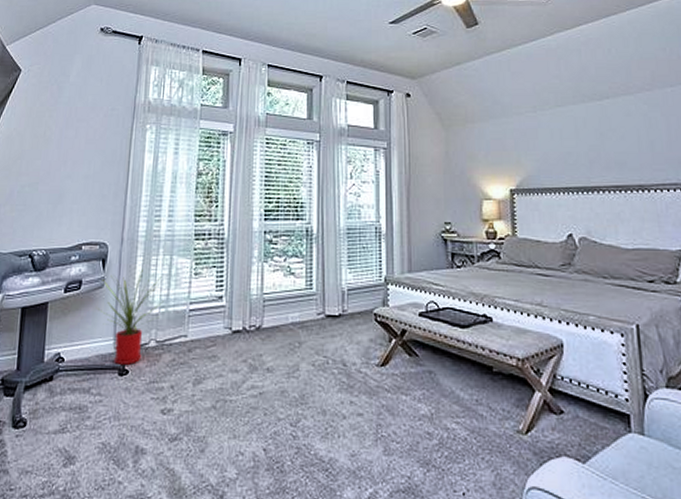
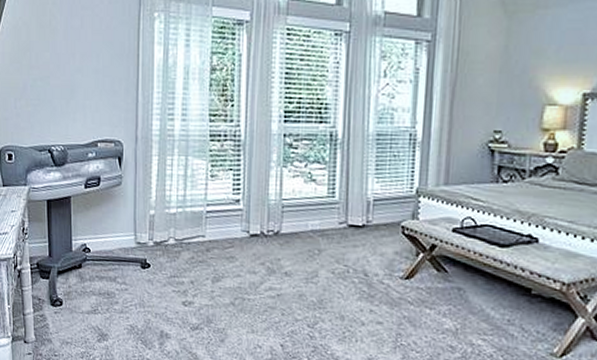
house plant: present [98,269,164,365] -> none [118,168,181,259]

